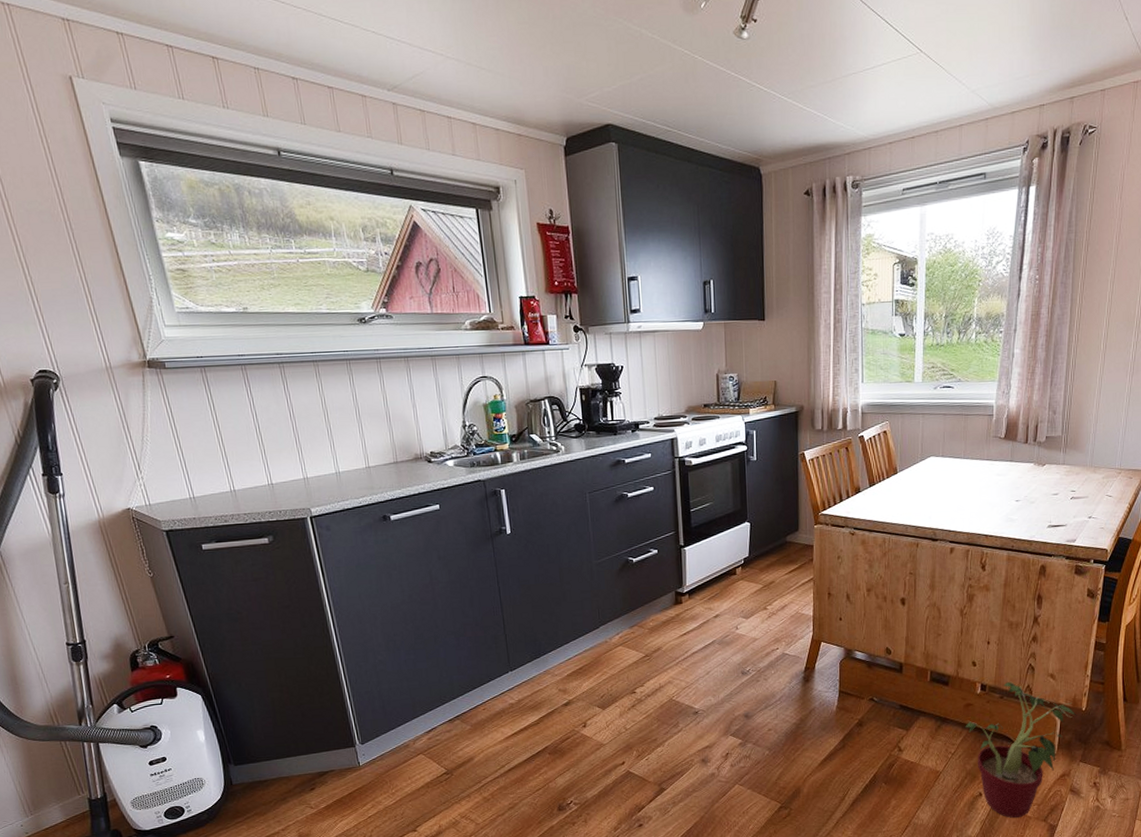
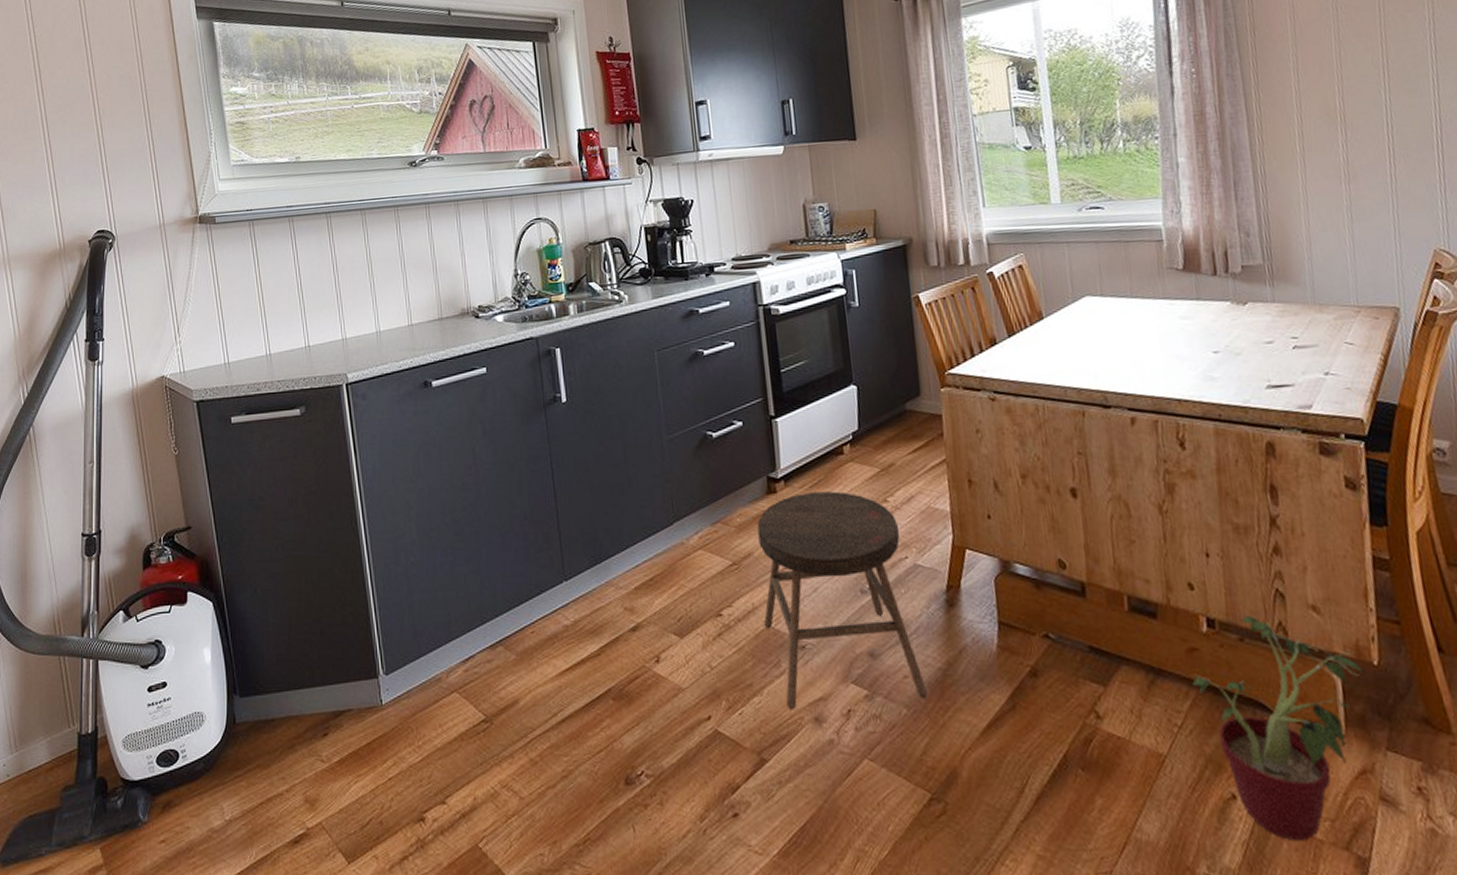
stool: none [666,602,785,755] -> present [757,491,928,710]

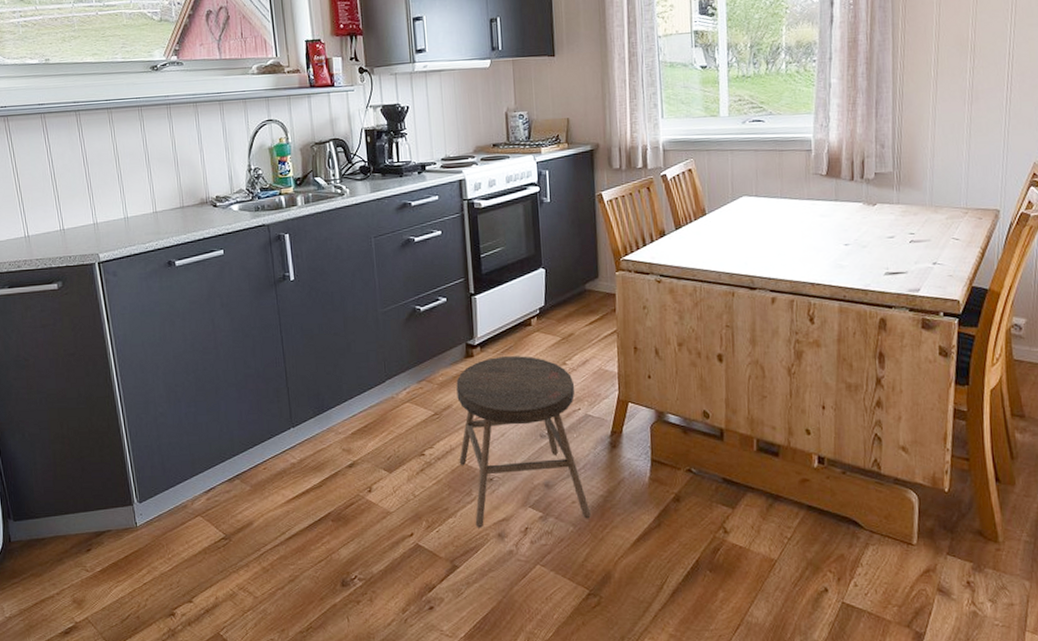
potted plant: present [1191,614,1367,842] -> none [801,454,939,622]

